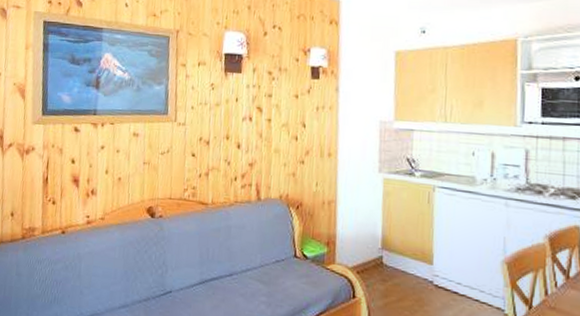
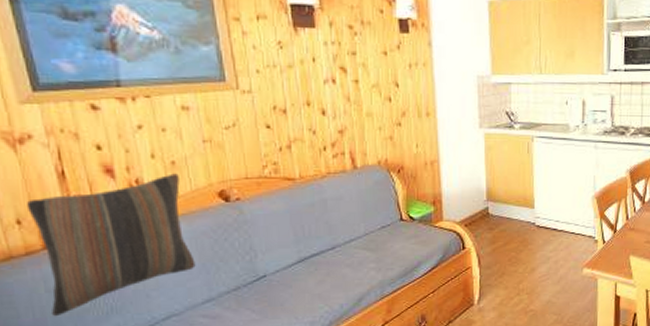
pillow: none [15,188,122,298] -> present [27,173,196,317]

